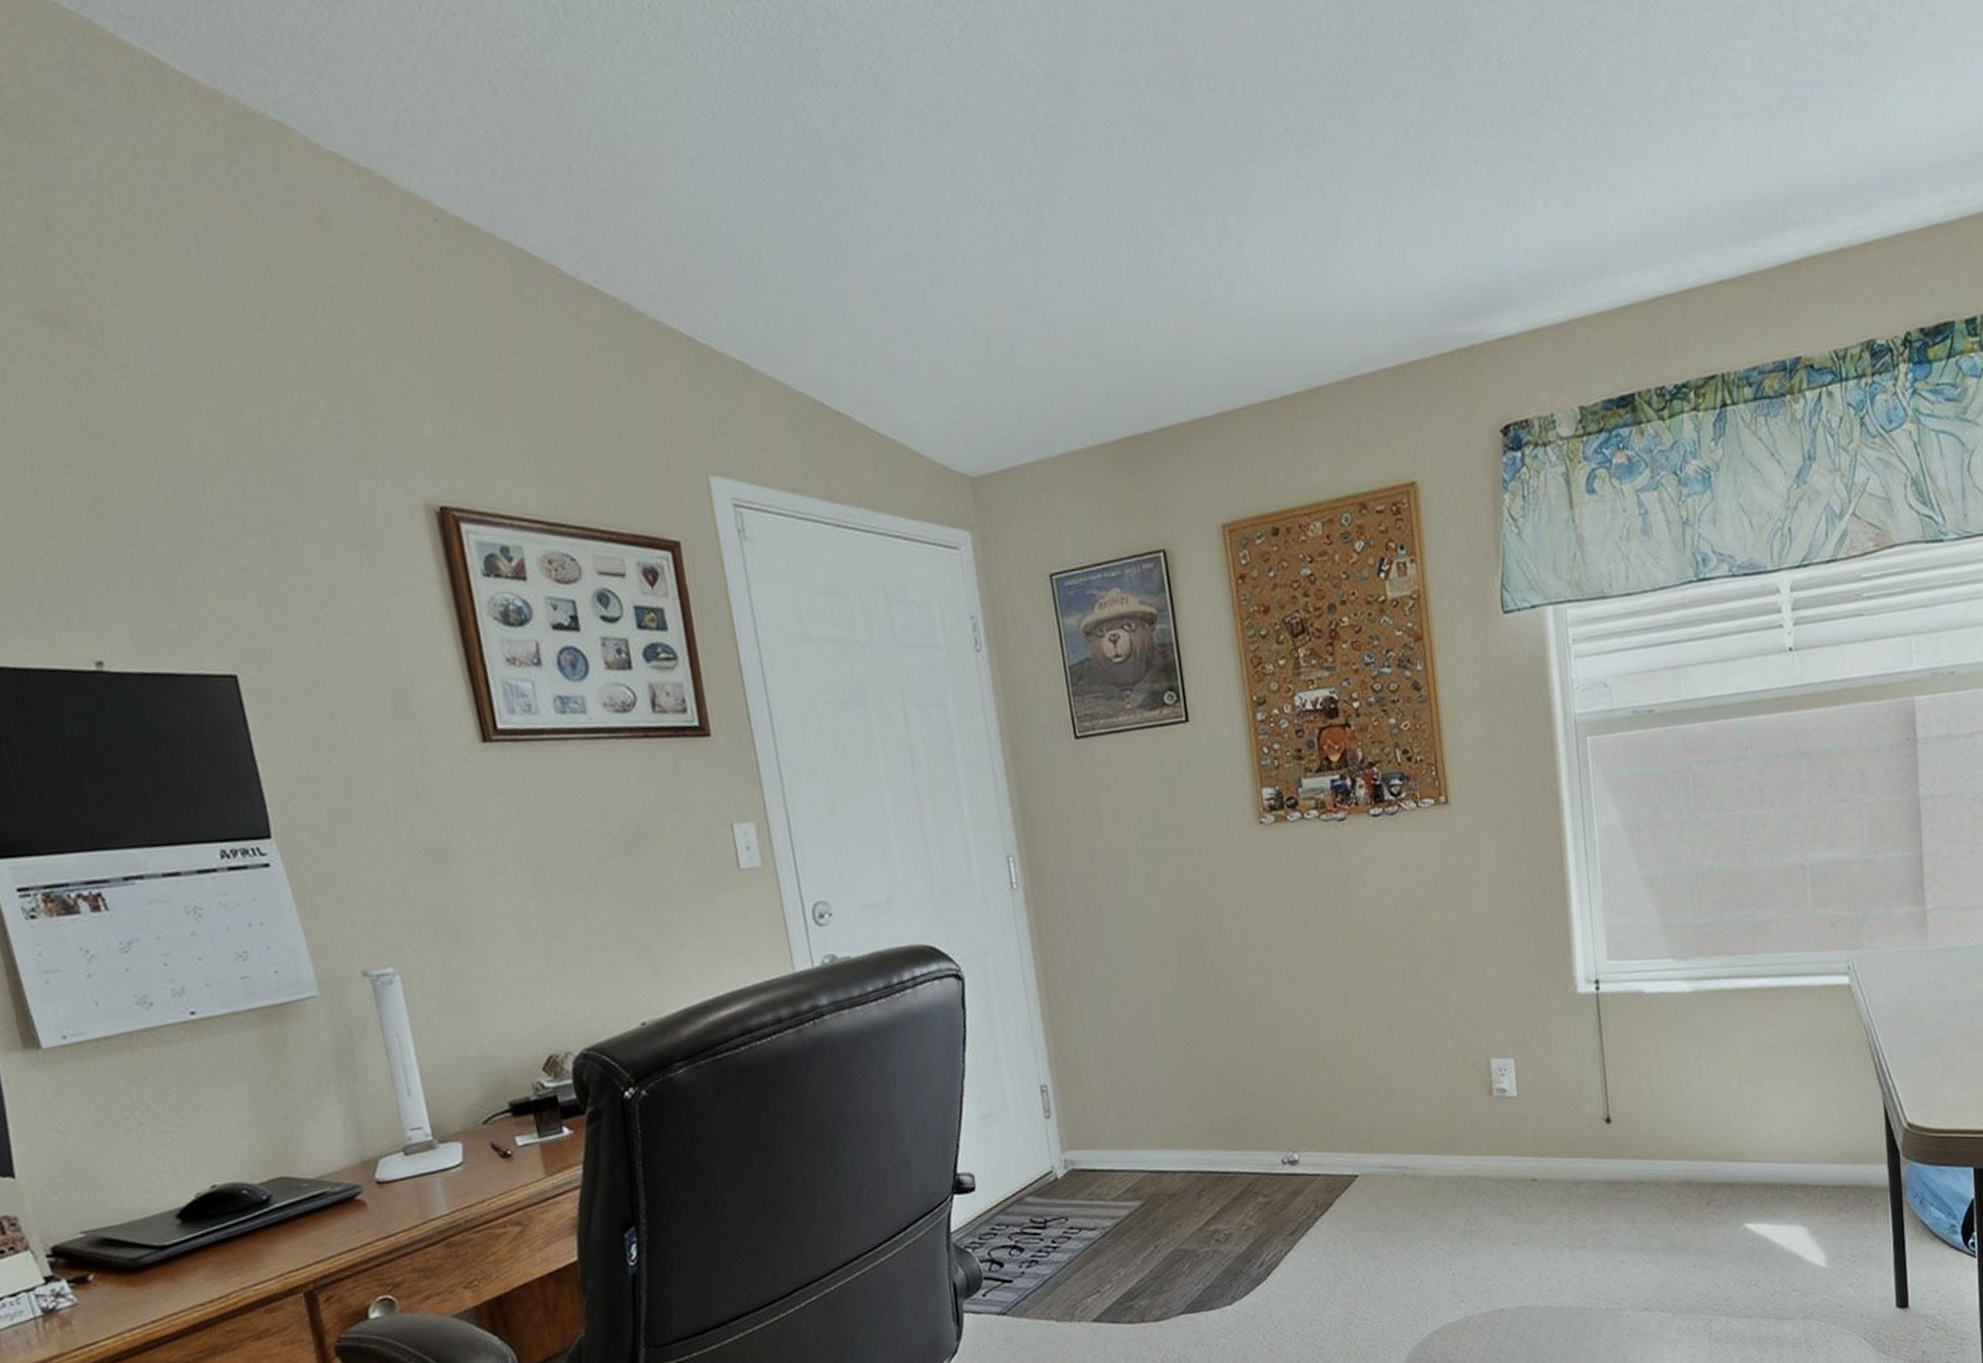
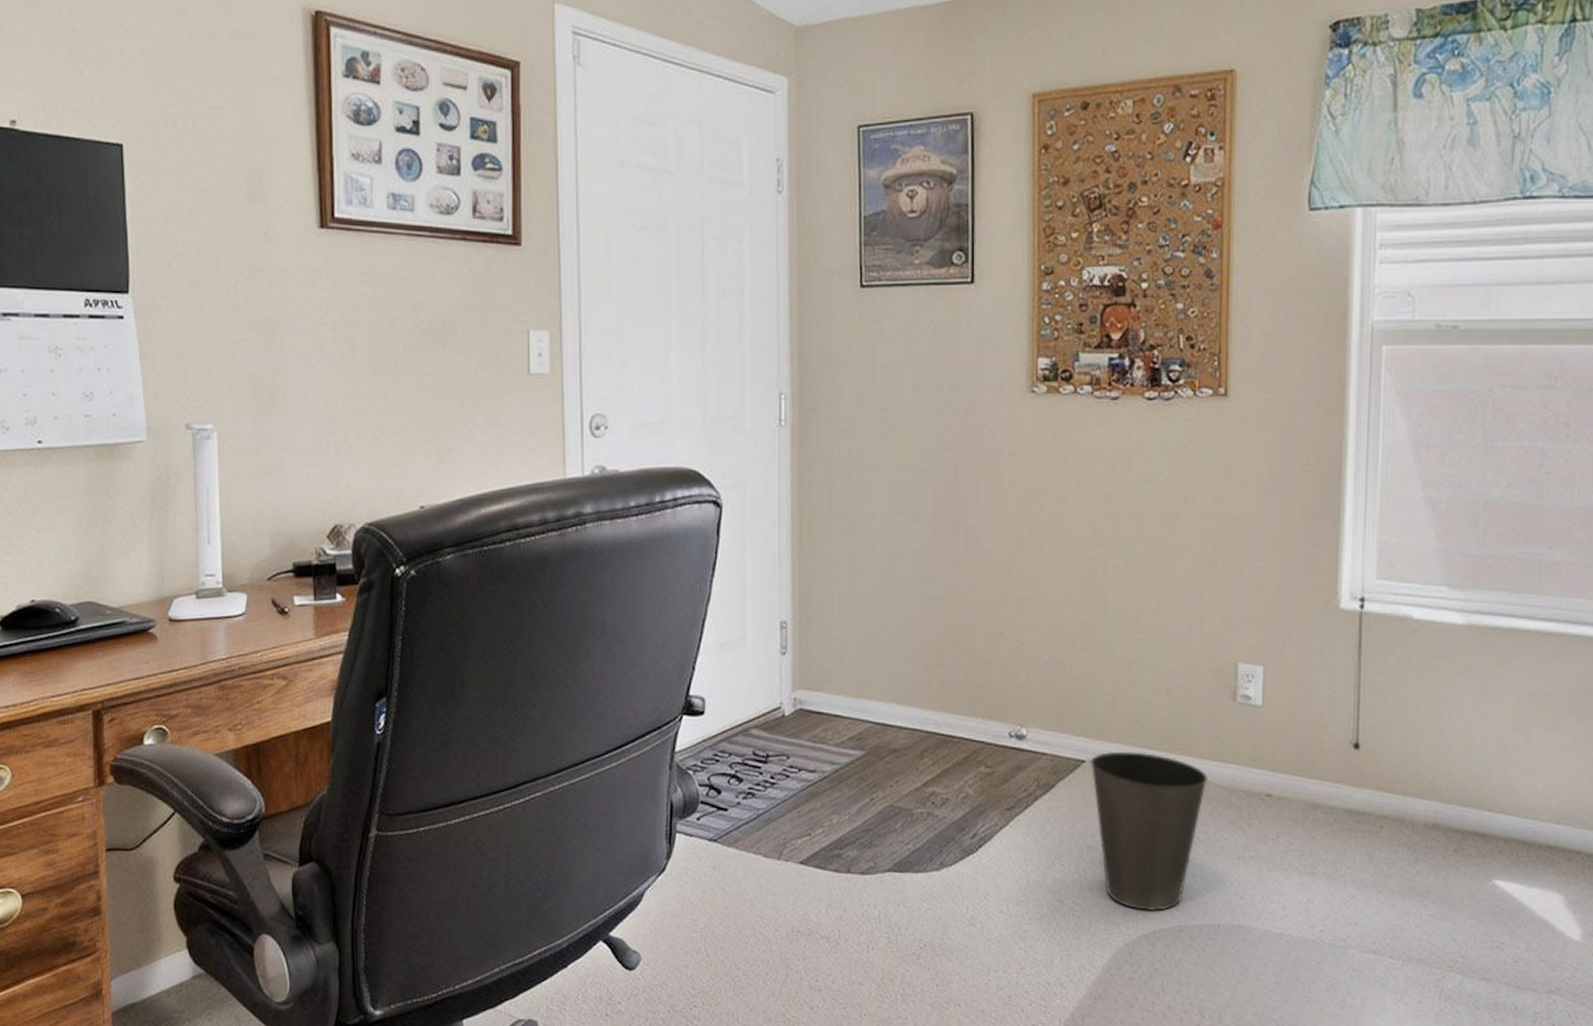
waste basket: none [1363,1157,1477,1309] -> present [1090,751,1209,911]

